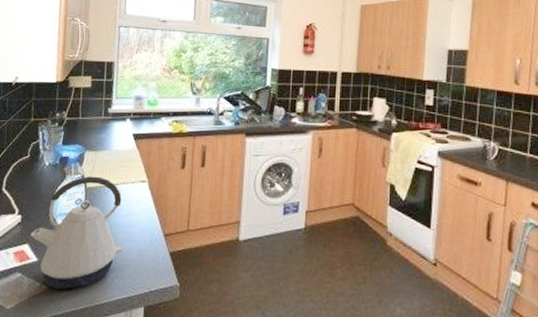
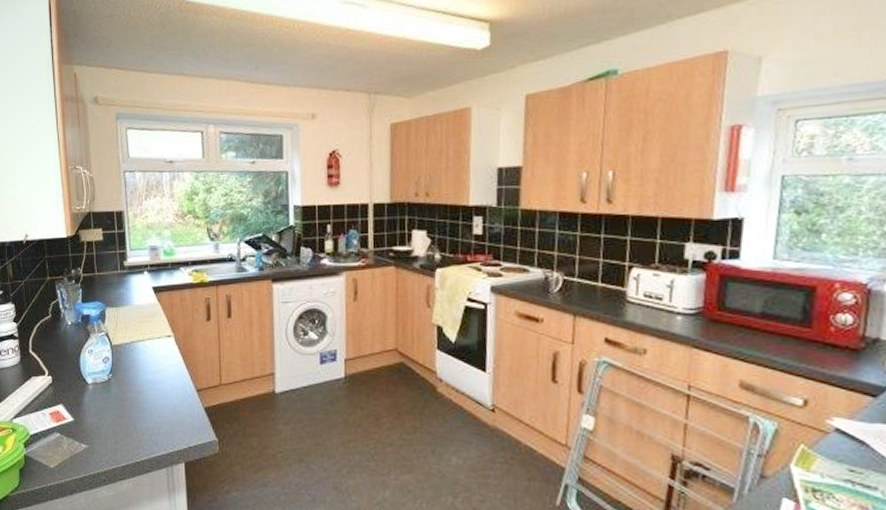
kettle: present [30,176,123,290] -> none [63,333,156,448]

